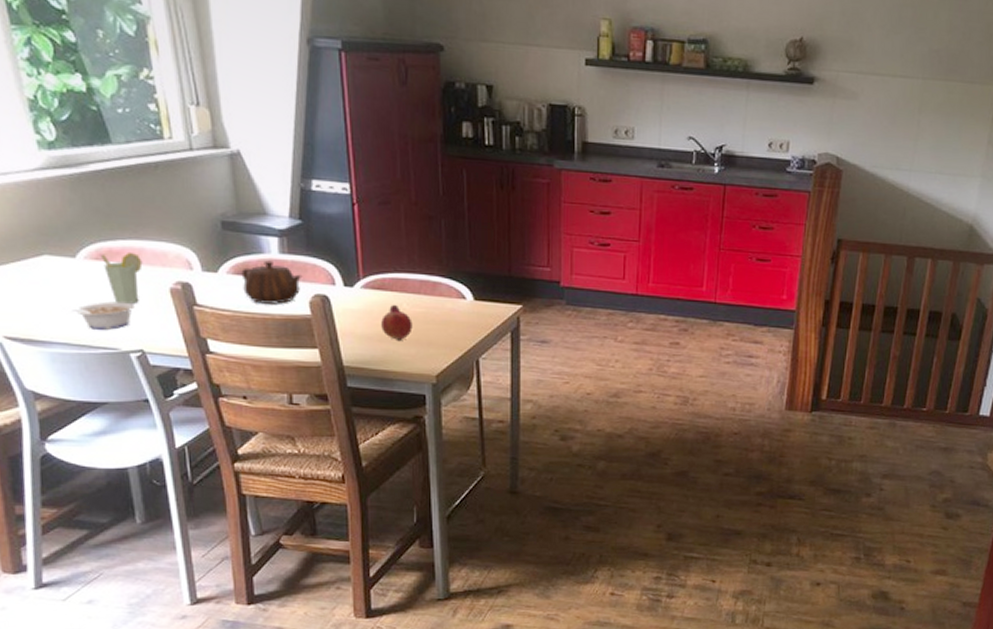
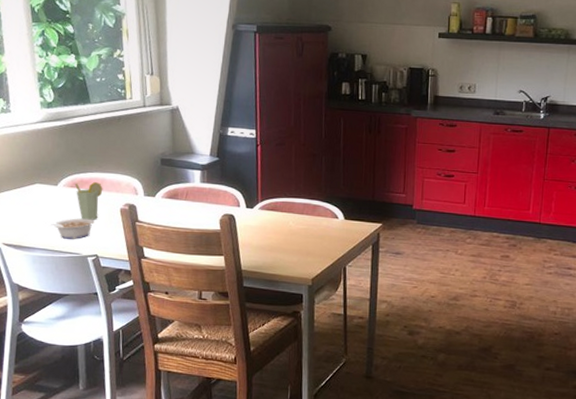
teapot: present [241,260,303,304] -> none [172,188,216,221]
fruit: present [381,304,413,340] -> none [272,222,296,250]

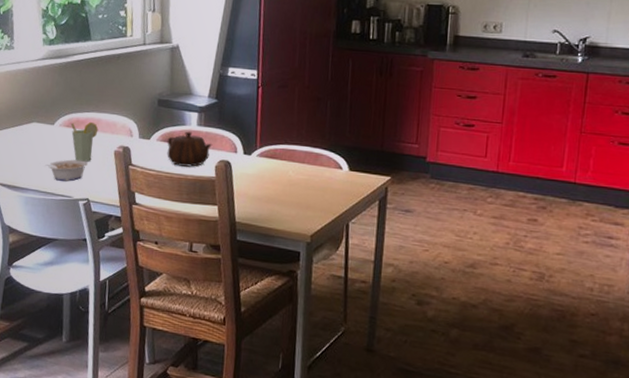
teapot: none [172,188,216,221] -> present [167,131,213,167]

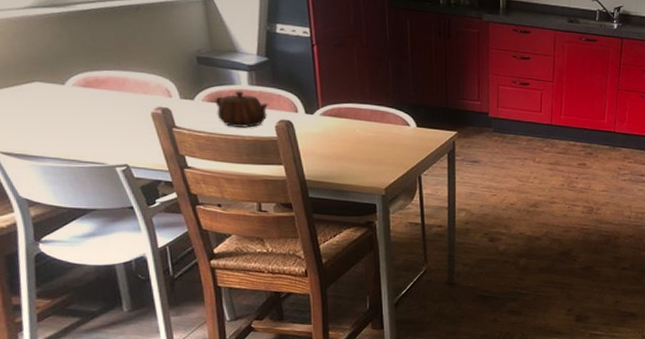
legume: present [40,159,88,182] -> none [54,123,119,147]
cup: present [71,121,99,162] -> none [88,80,126,125]

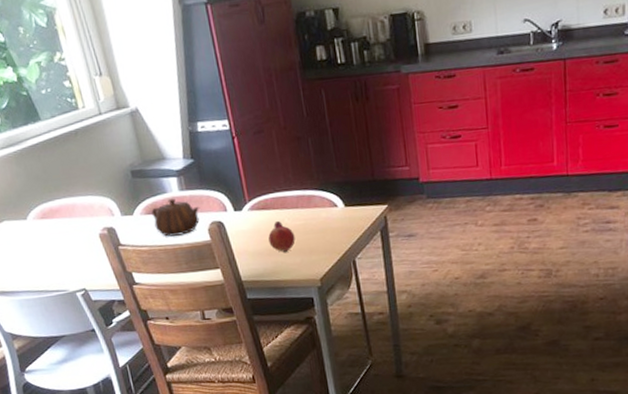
fruit: none [338,129,365,159] -> present [268,220,296,252]

